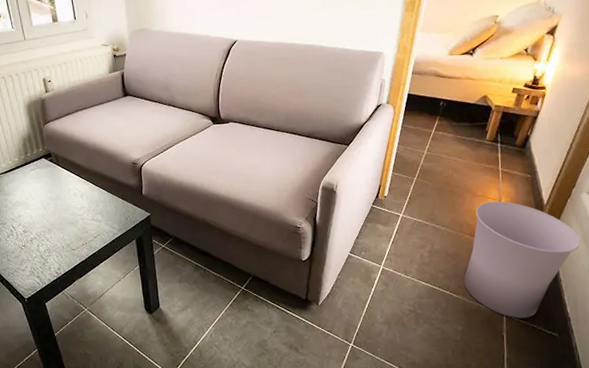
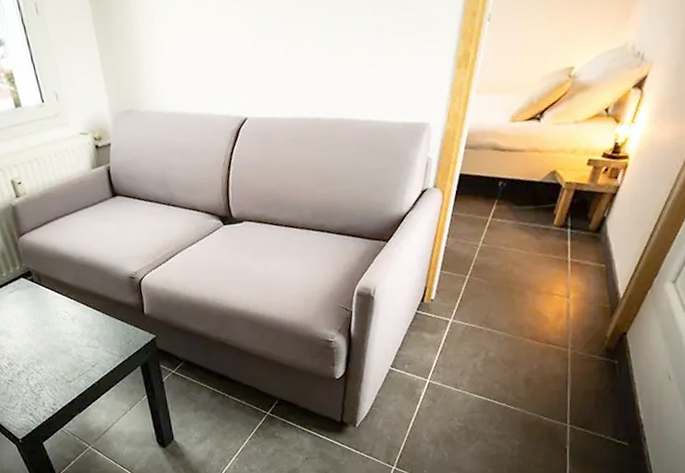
waste bin: present [464,201,581,318] -> none [523,297,660,429]

